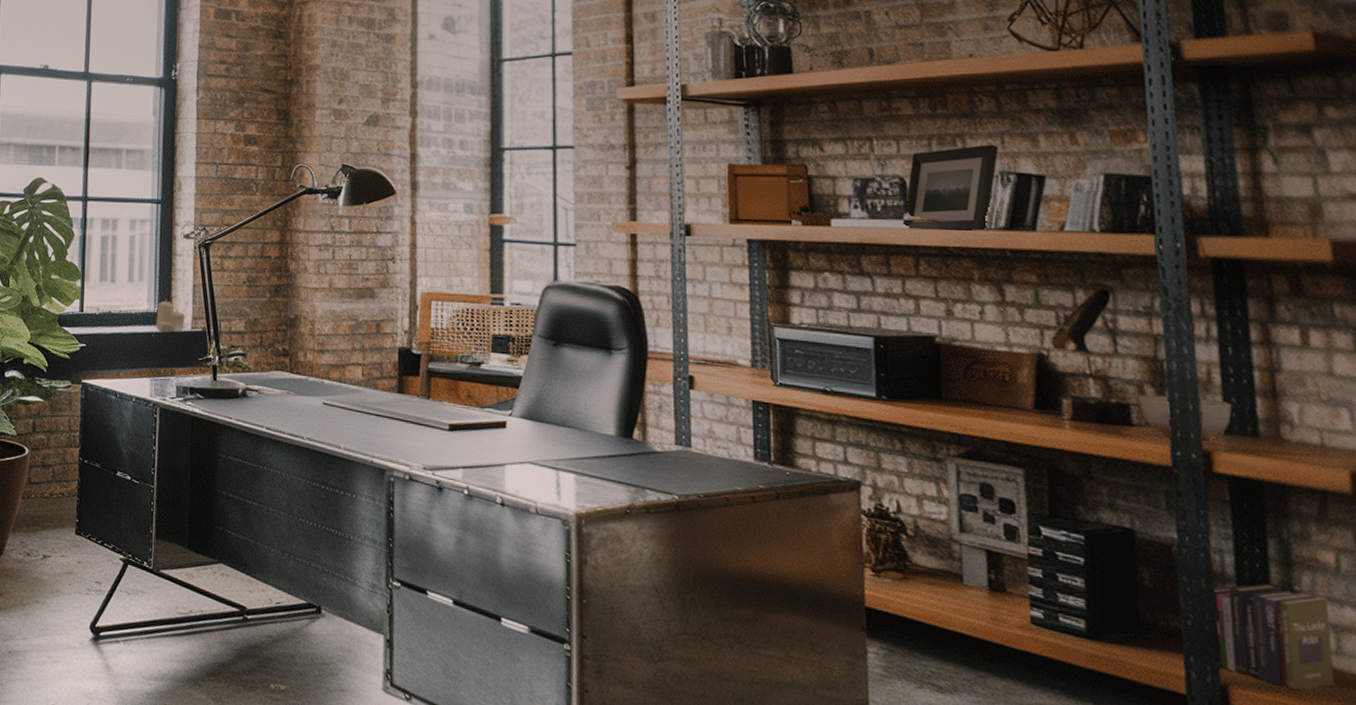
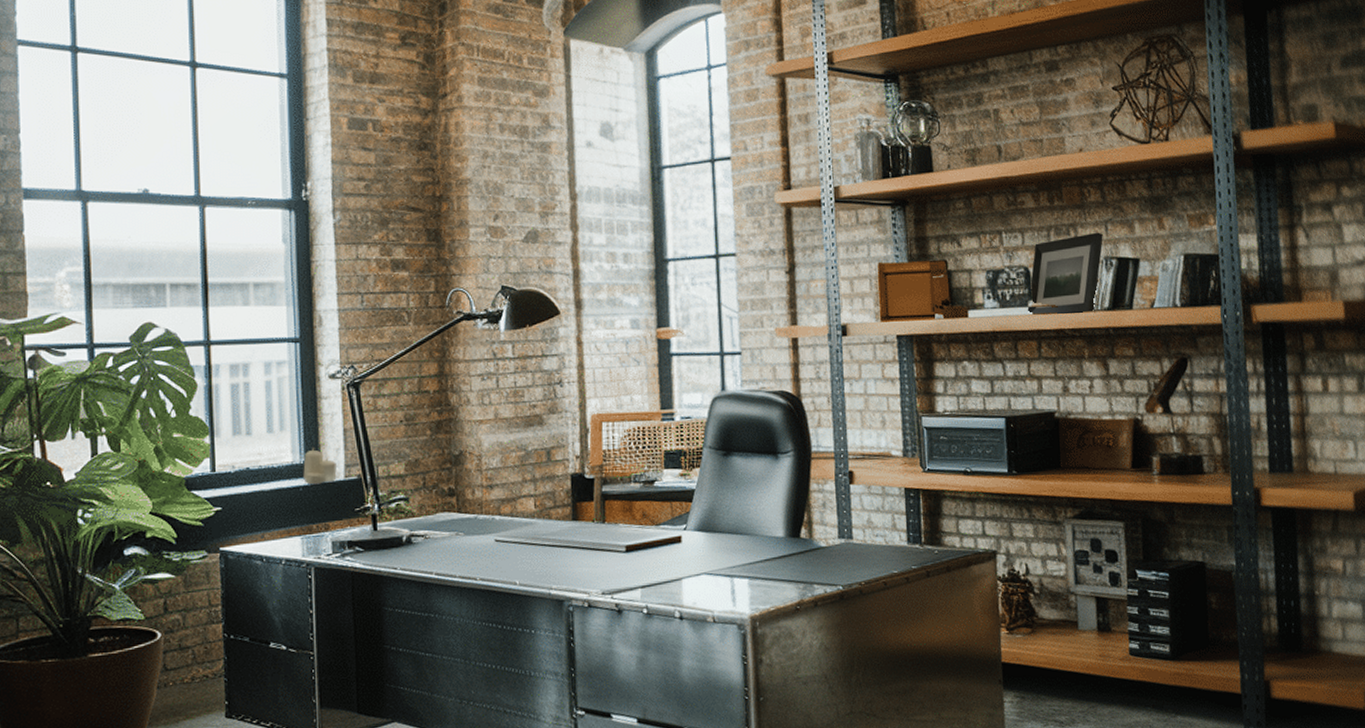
bowl: present [1137,394,1233,441] -> none [1207,444,1275,481]
books: present [1214,583,1335,691] -> none [1261,592,1341,676]

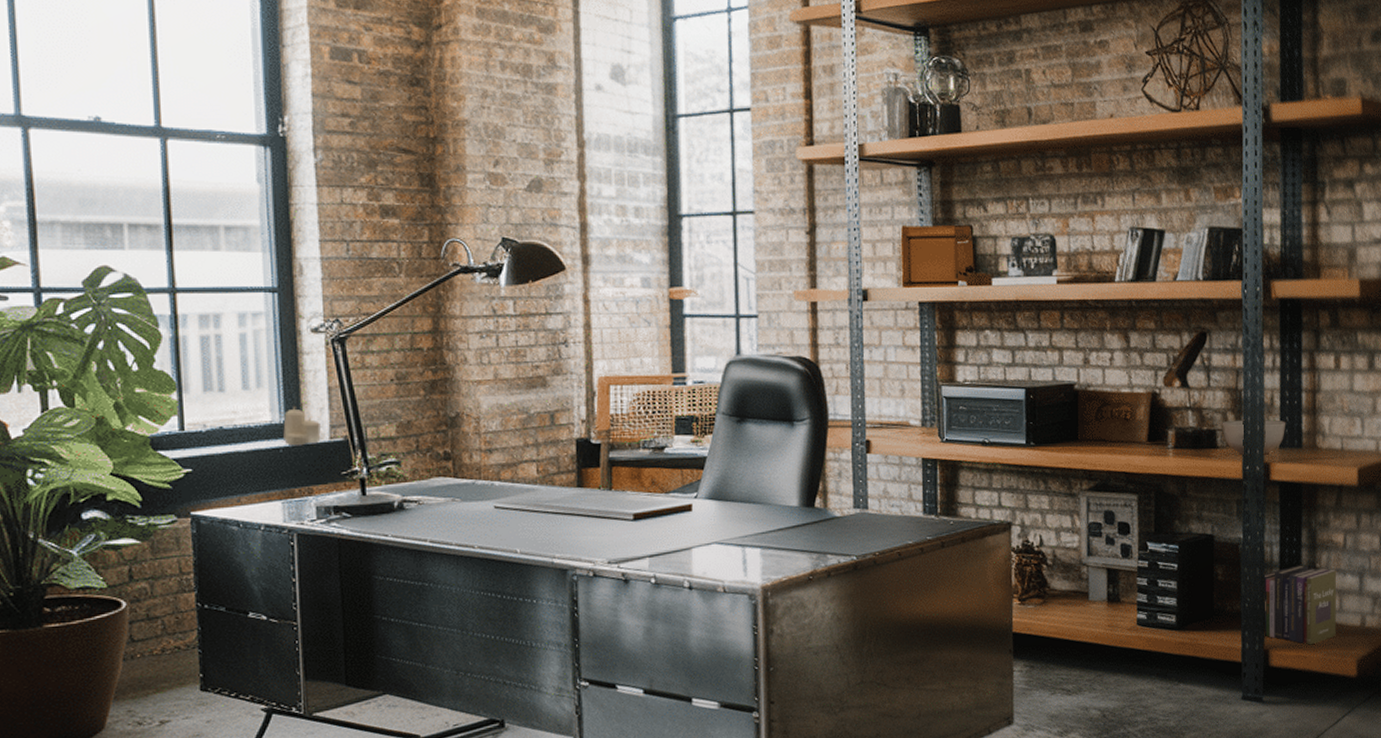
picture frame: present [1027,232,1103,314] -> none [1051,201,1130,285]
bowl: none [1207,444,1275,481] -> present [1222,419,1286,456]
books: none [1261,592,1341,676] -> present [1264,565,1337,645]

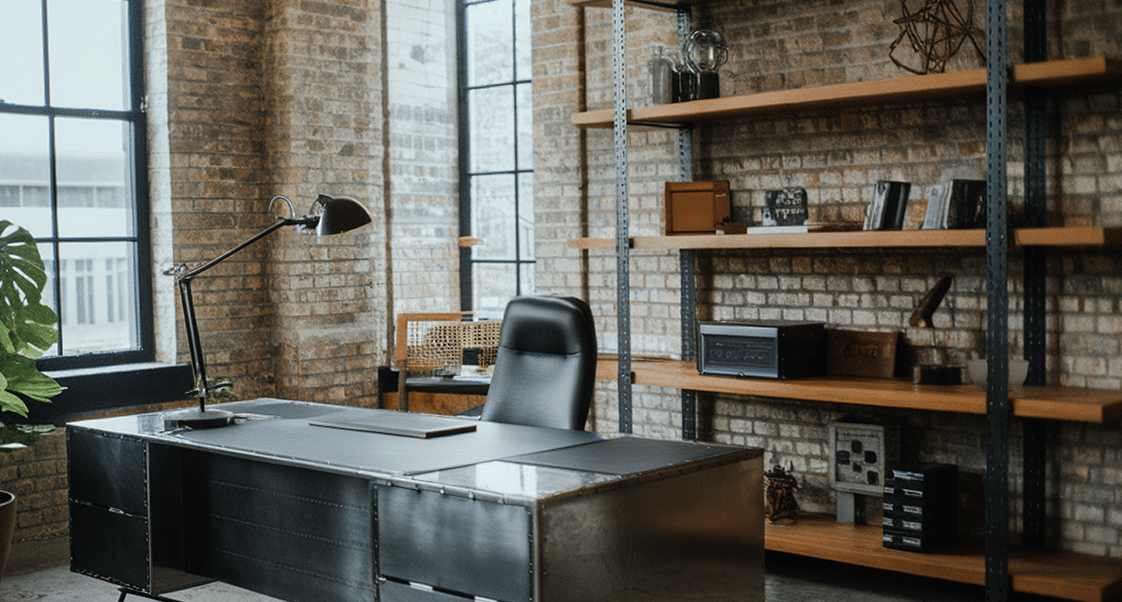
candle: present [283,407,321,446] -> none [140,337,169,370]
books: present [1264,565,1337,645] -> none [1008,496,1081,572]

